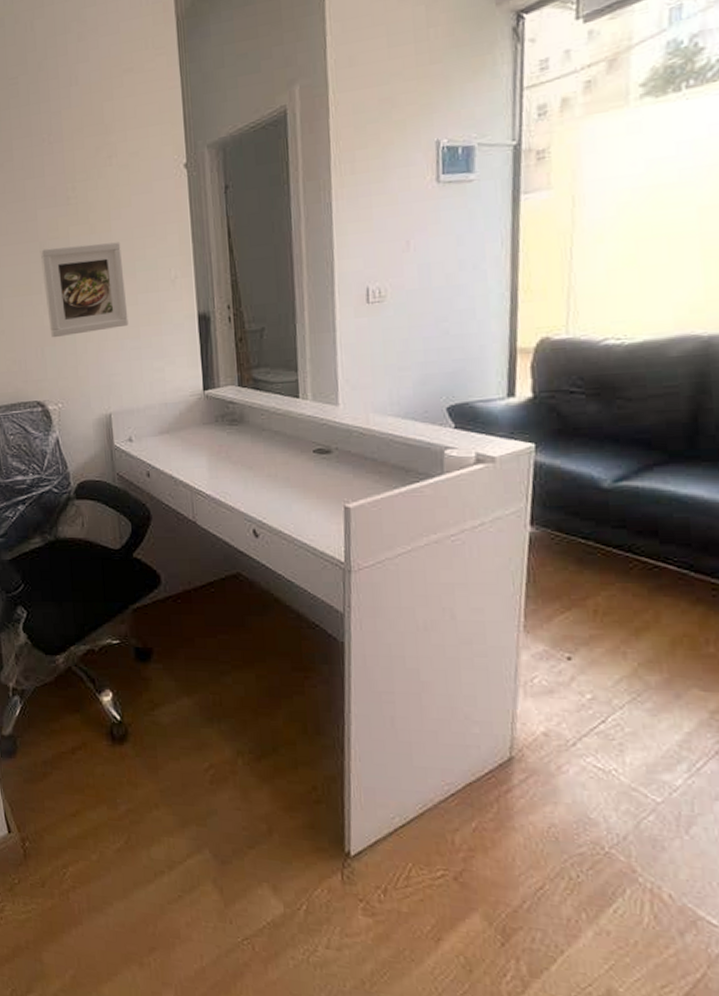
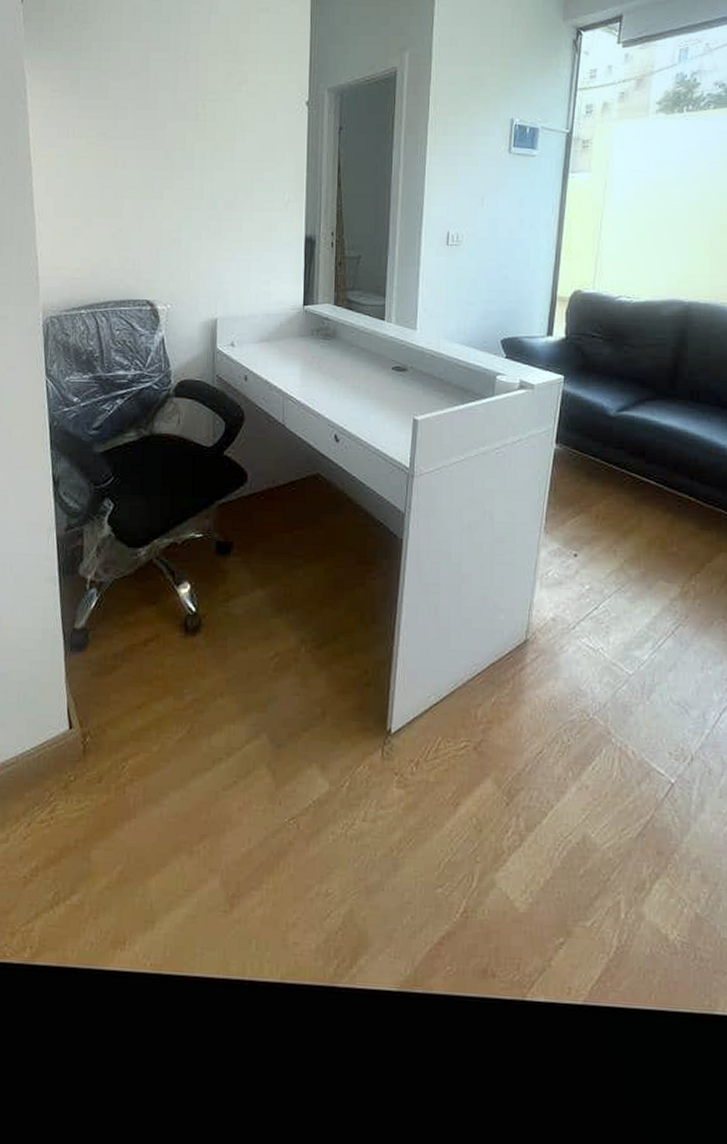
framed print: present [40,242,129,338] -> none [165,157,242,242]

